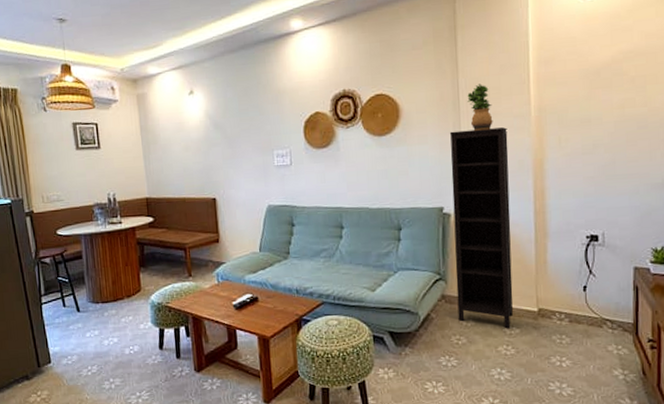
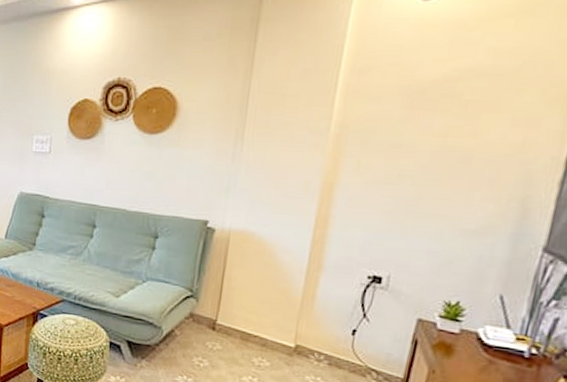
bookcase: present [449,127,513,329] -> none [204,139,298,360]
potted plant: present [467,84,493,131] -> none [257,88,286,142]

